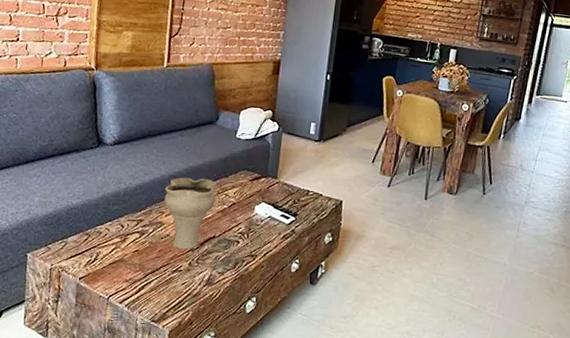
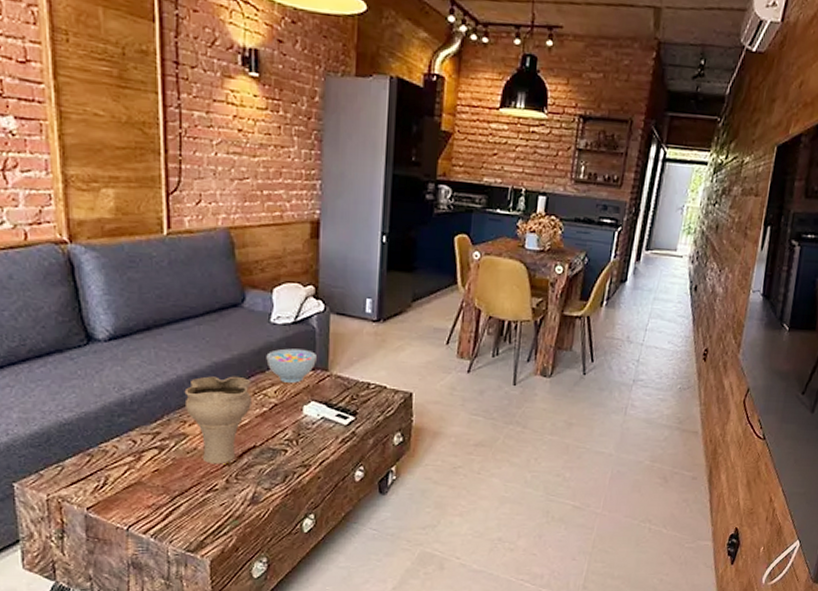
bowl: none [230,158,269,187] -> present [266,348,316,383]

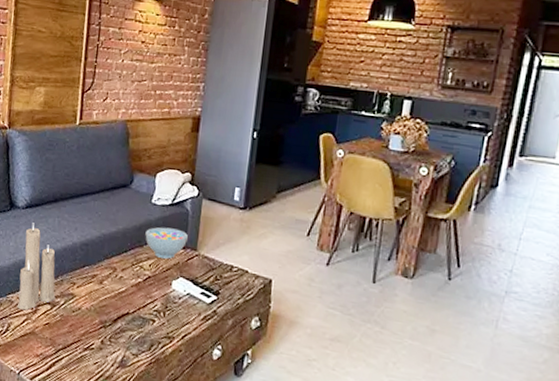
candle: none [112,357,163,459] -> present [17,222,56,311]
vase: present [184,376,252,465] -> none [76,245,131,326]

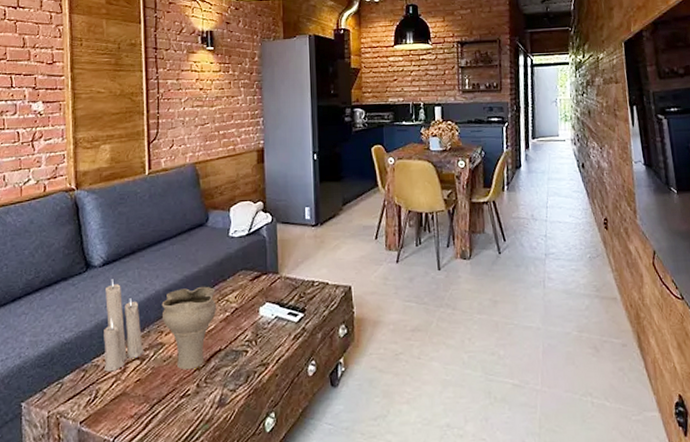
vase: none [76,245,131,326] -> present [161,286,216,370]
bowl: present [145,227,188,259] -> none [227,256,268,288]

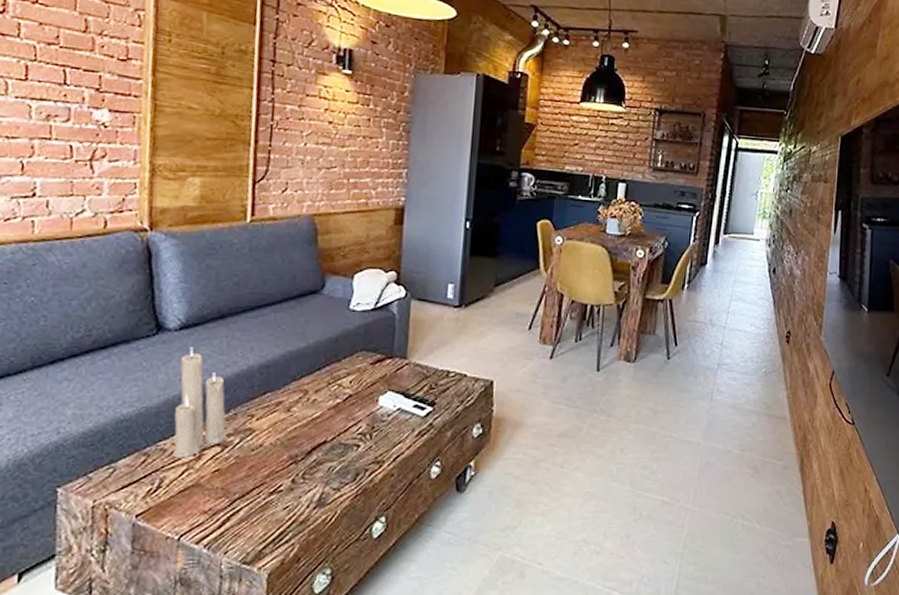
vase: present [161,286,216,370] -> none [254,365,326,463]

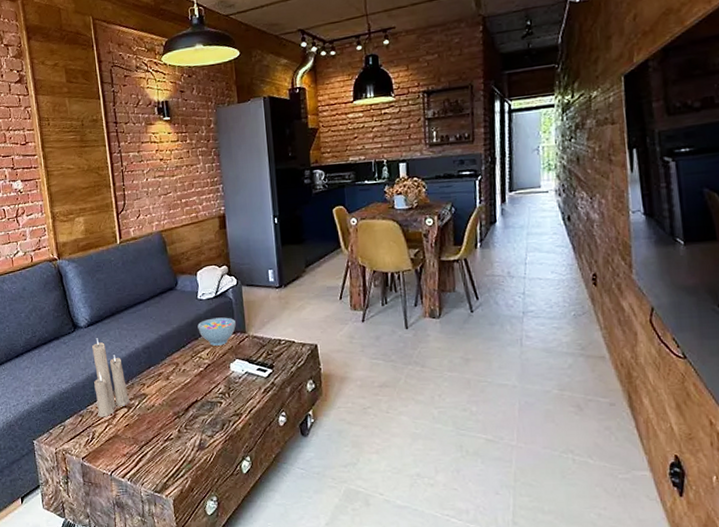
bowl: none [343,336,395,372] -> present [197,317,236,346]

